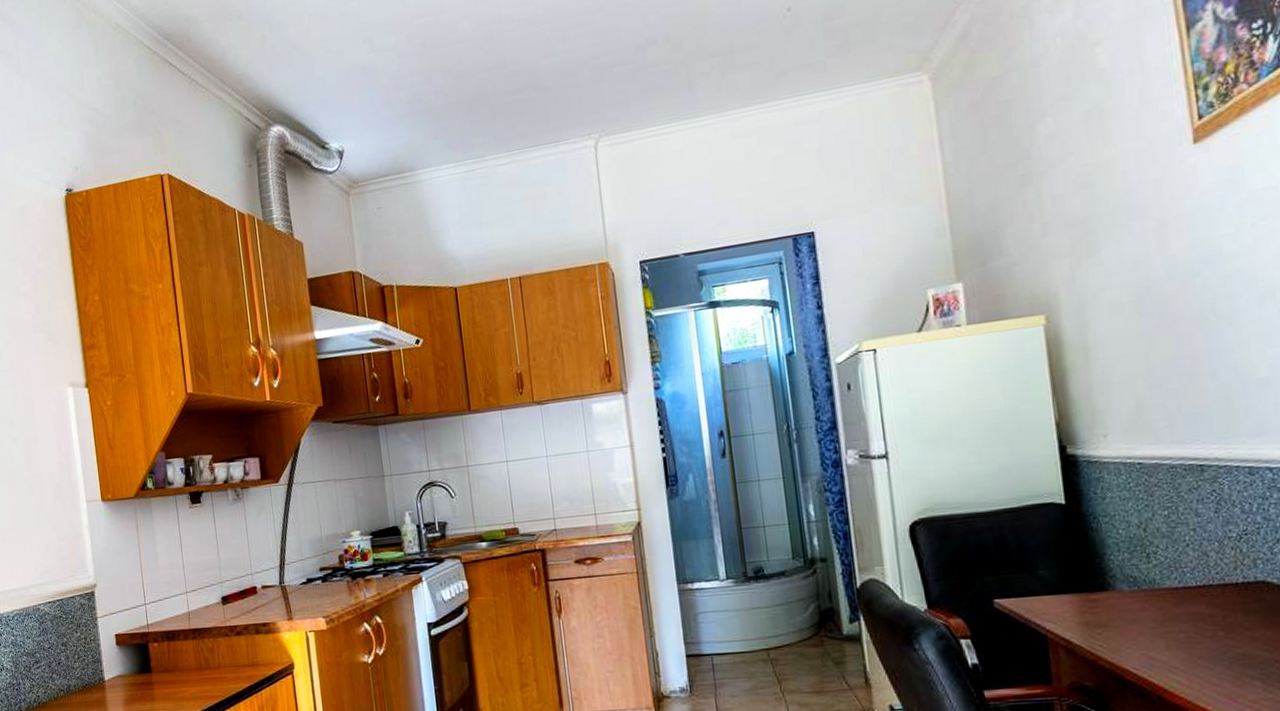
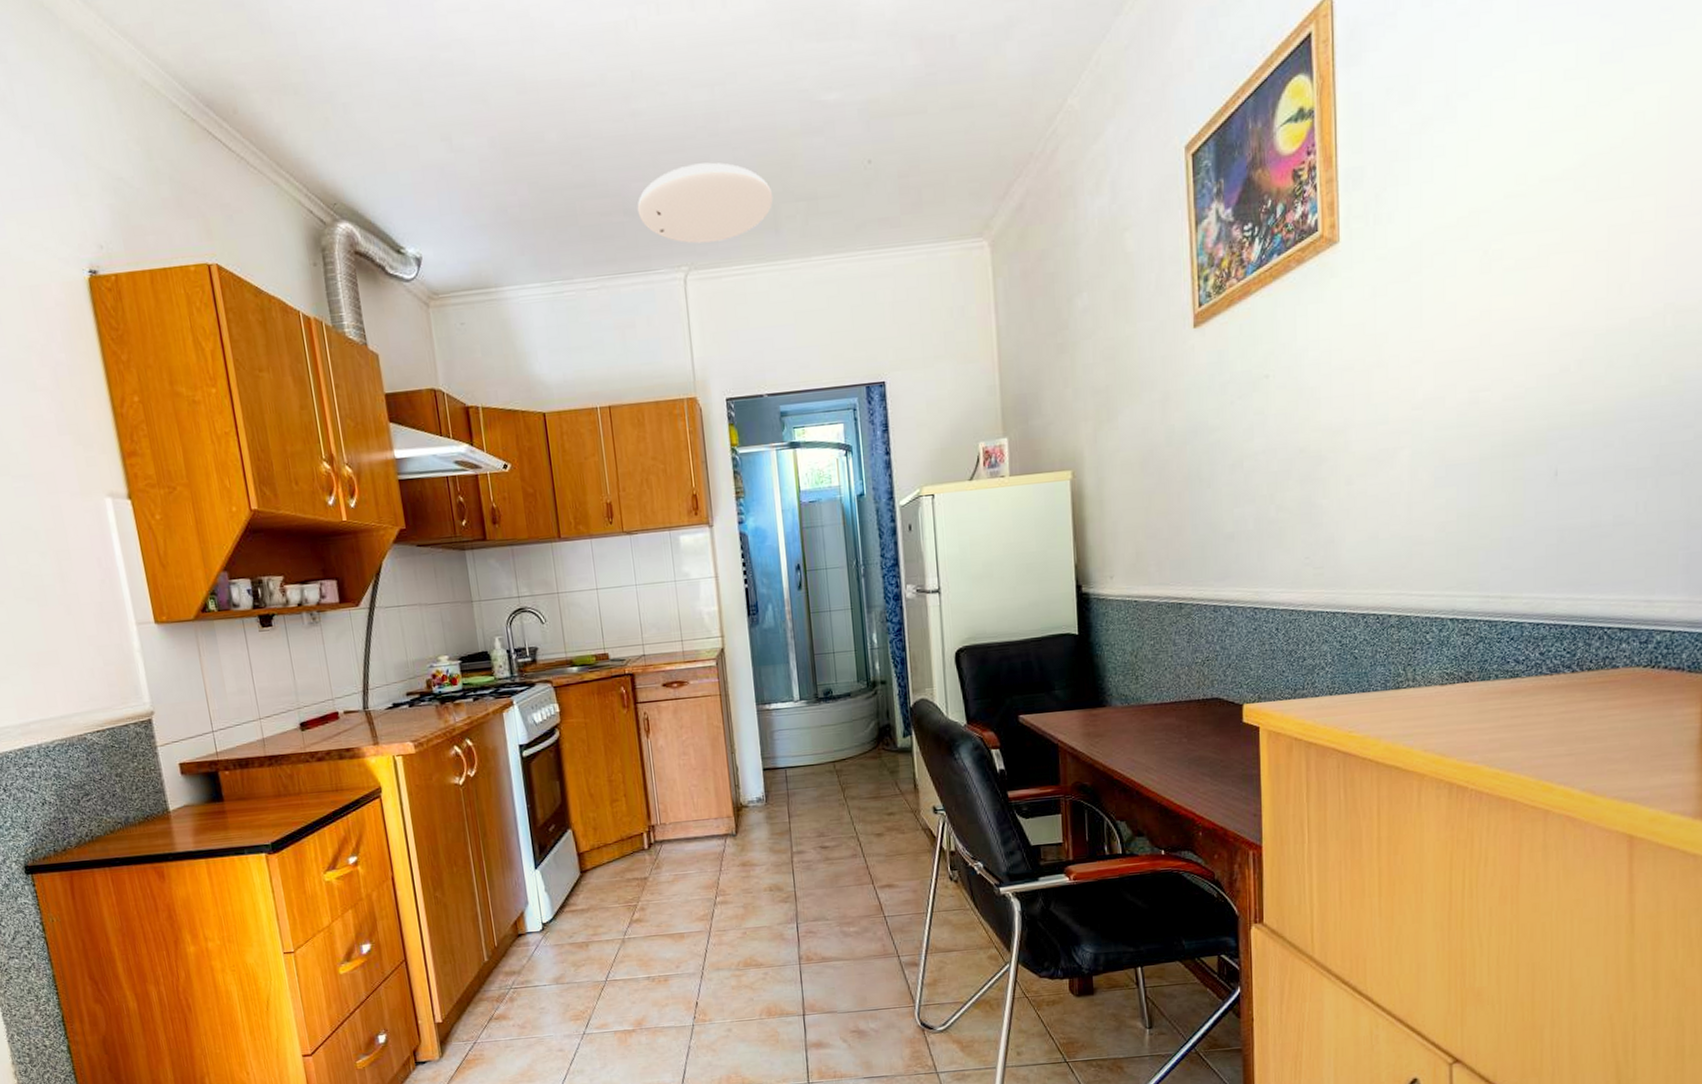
ceiling light: none [547,29,686,111] -> present [637,162,773,244]

